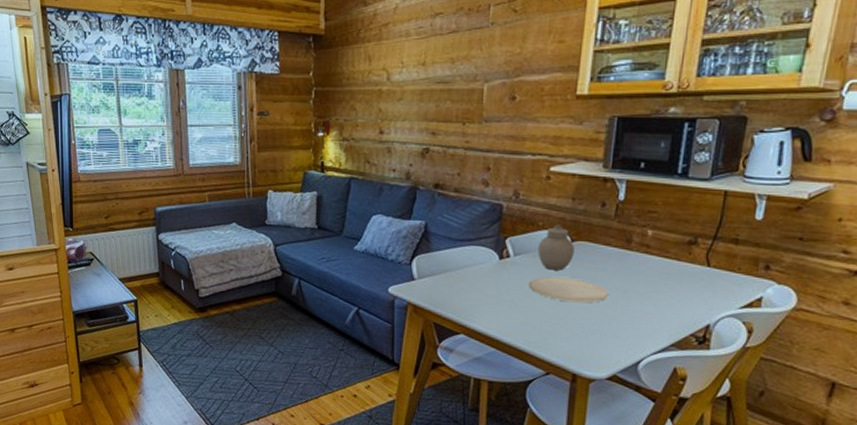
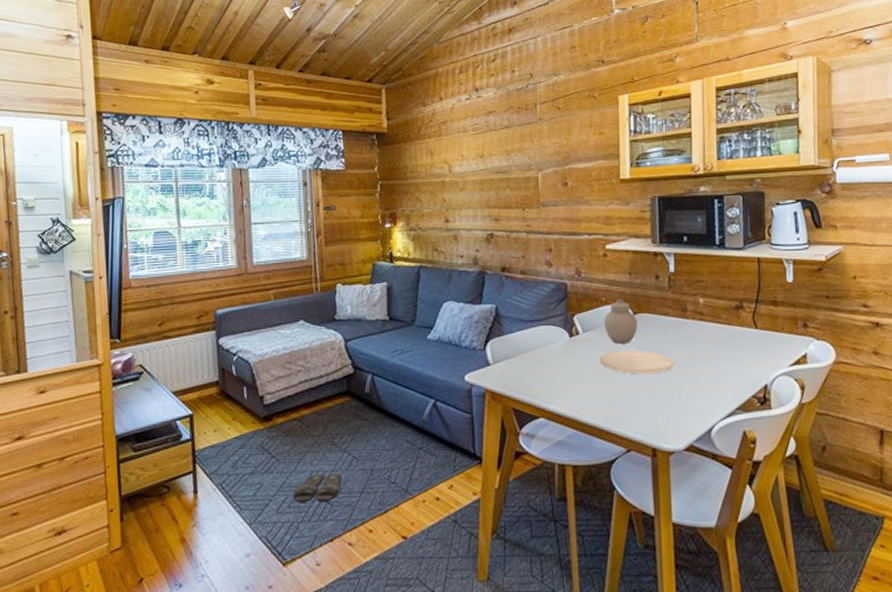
slippers: none [224,362,269,387] -> present [293,472,343,503]

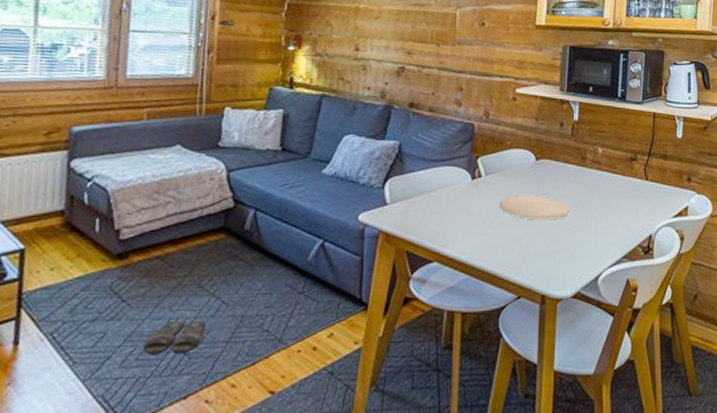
jar: present [604,299,638,344] -> none [507,143,539,189]

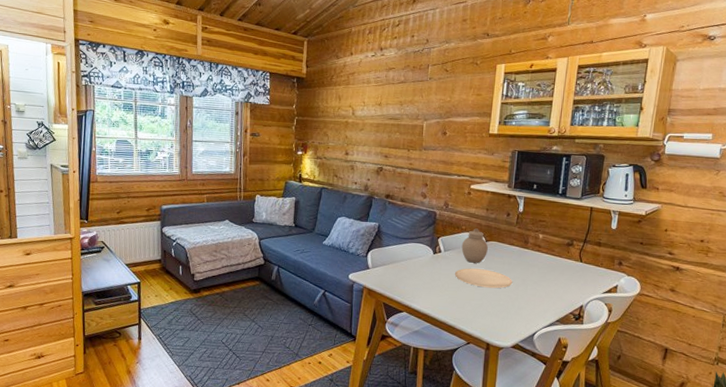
slippers: present [143,319,206,355] -> none [212,335,250,356]
jar: none [507,143,539,189] -> present [461,228,488,263]

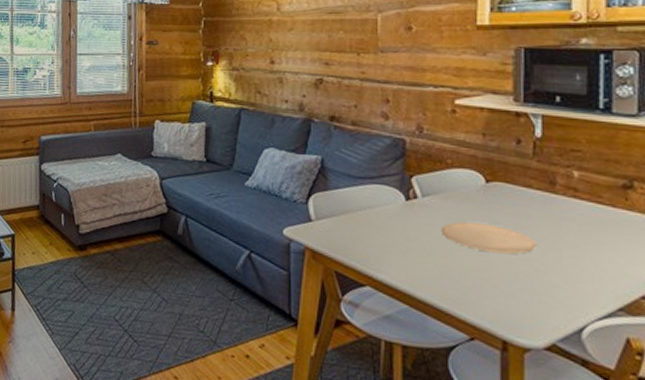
jar: present [461,228,488,263] -> none [448,162,490,215]

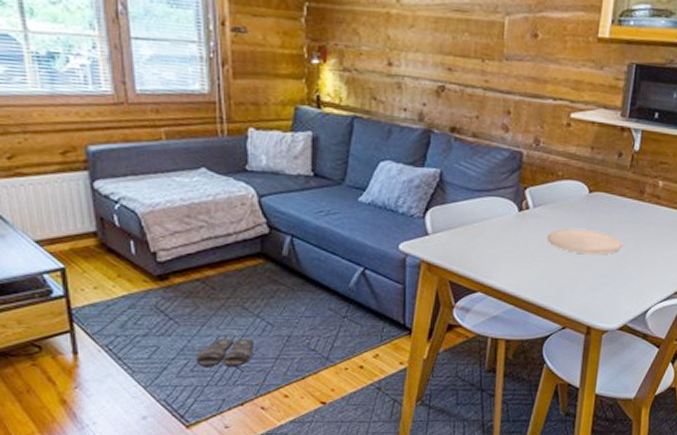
slippers: none [102,310,151,340] -> present [196,338,255,368]

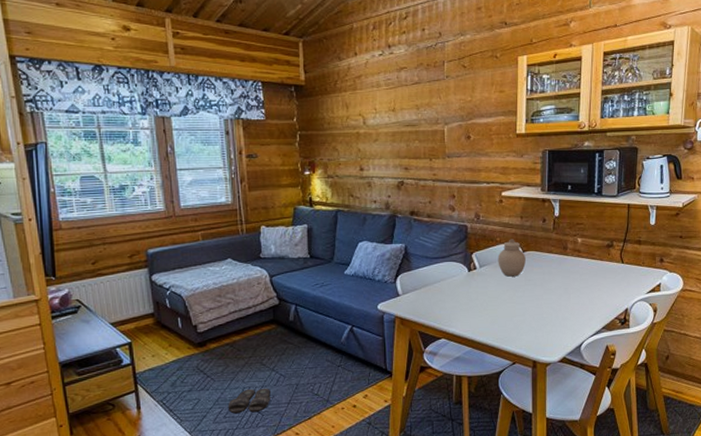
plate: present [546,229,623,255] -> none [492,282,555,302]
jar: none [556,174,592,222] -> present [498,239,526,277]

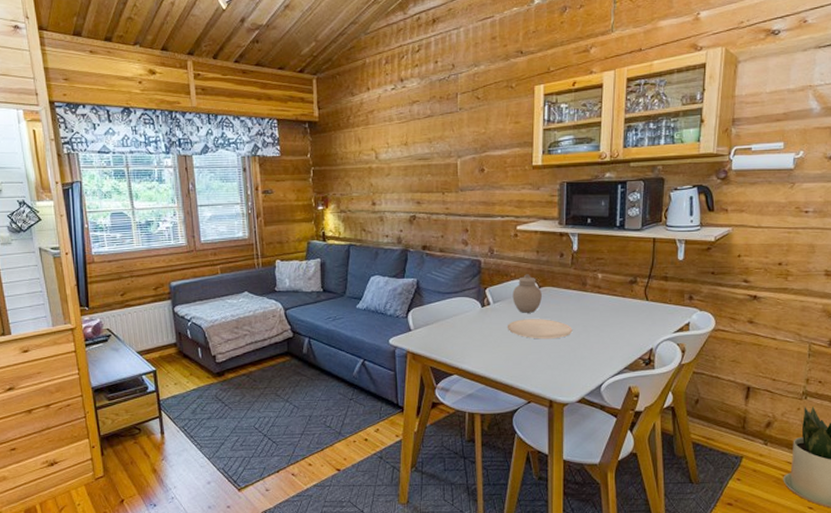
slippers: present [228,388,272,414] -> none [244,418,286,442]
plate: none [492,282,555,302] -> present [507,319,573,339]

